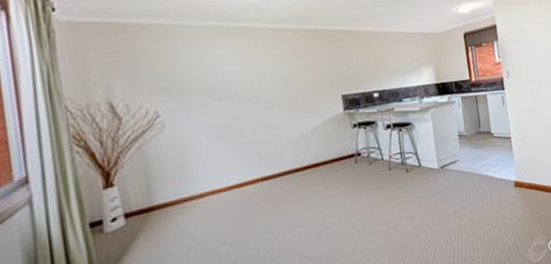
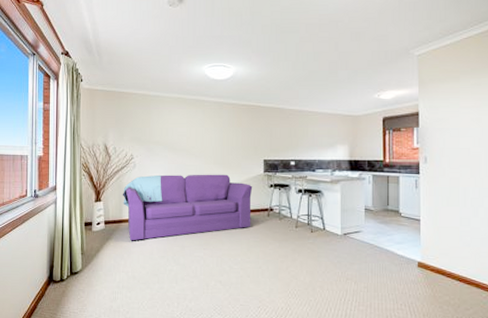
sofa: none [148,119,337,234] -> present [122,174,253,241]

